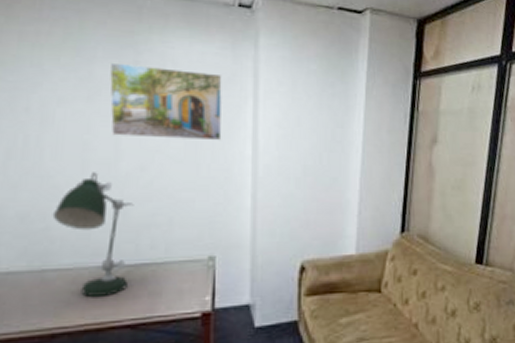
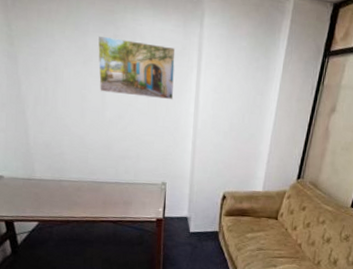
desk lamp: present [52,172,134,297] -> none [64,117,115,201]

